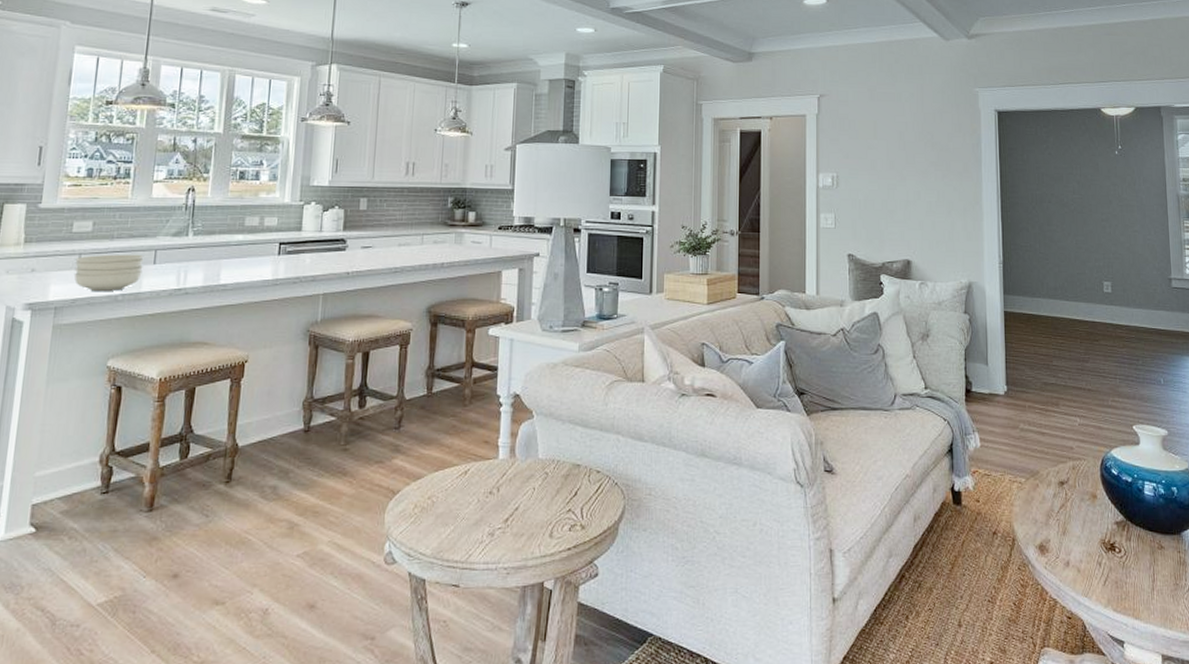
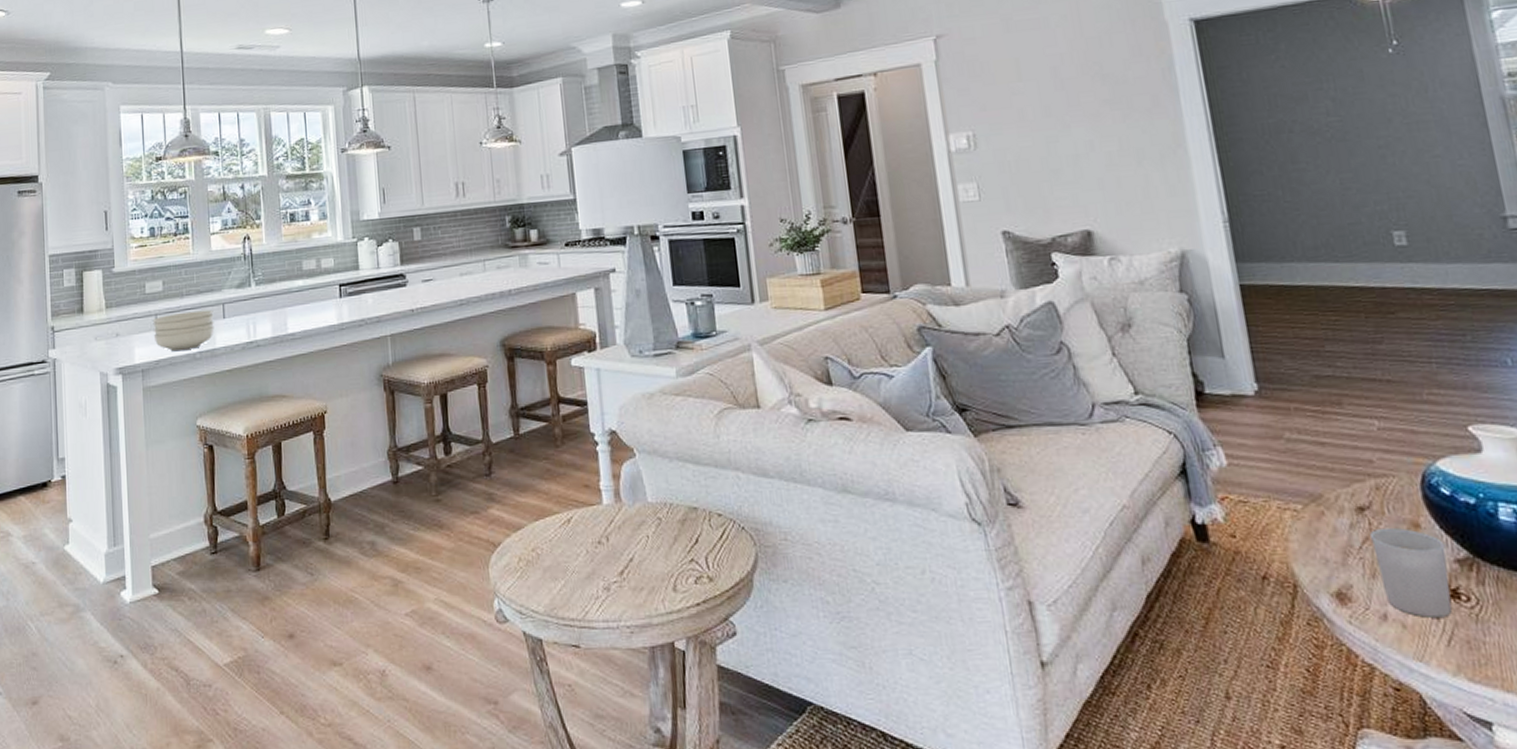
candle holder: none [1066,497,1110,564] -> present [1370,527,1453,618]

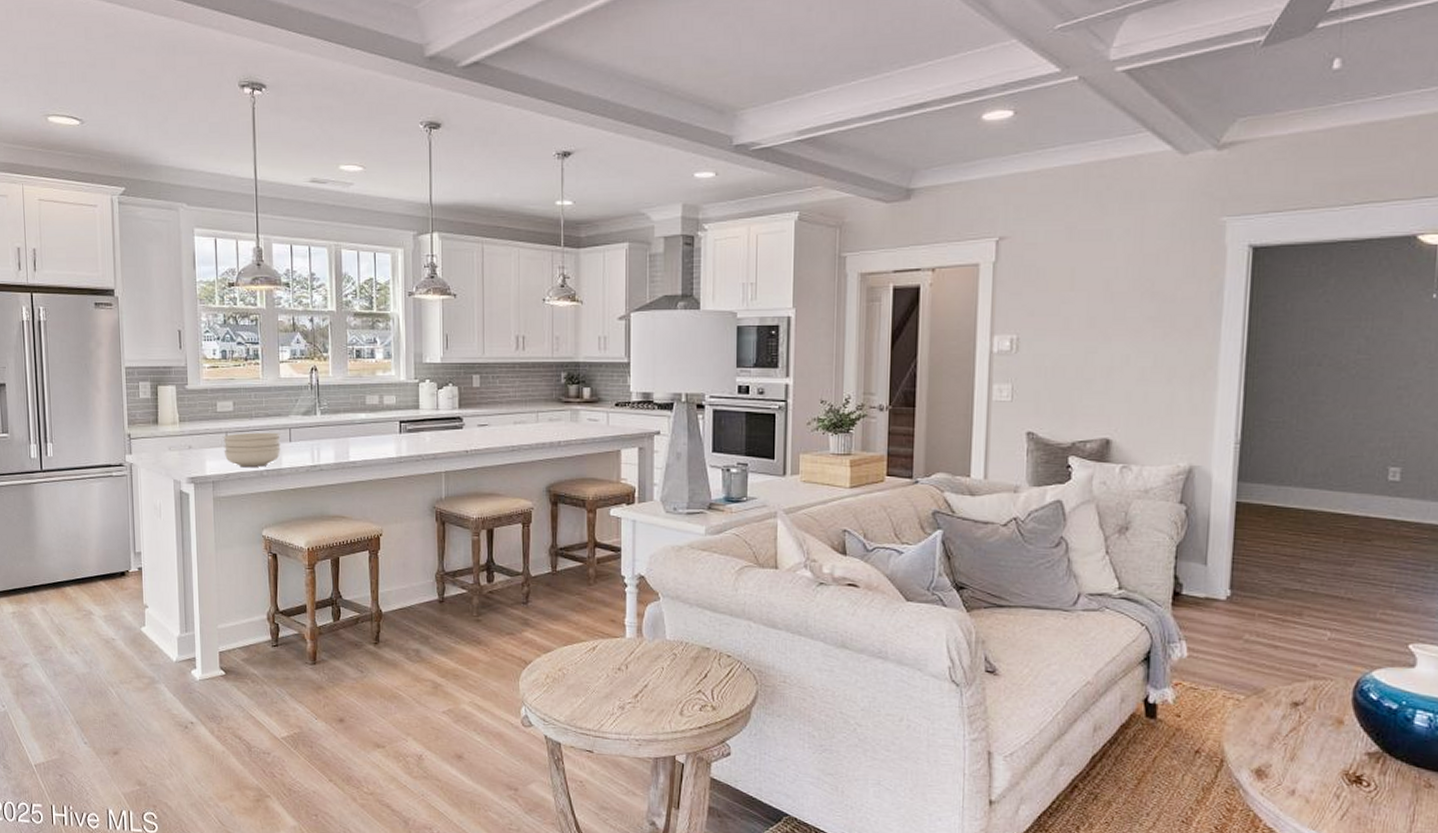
candle holder: present [1370,527,1453,618] -> none [1297,721,1361,797]

